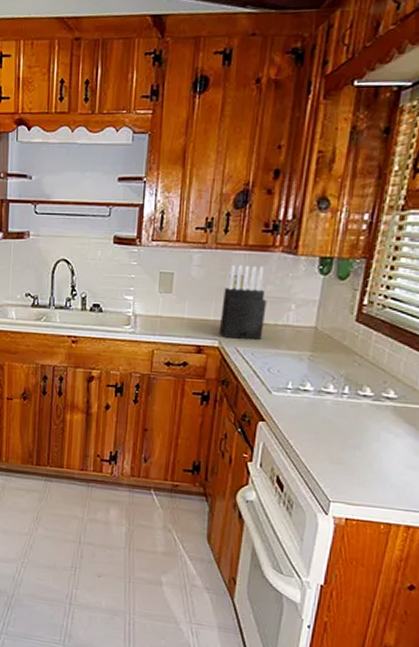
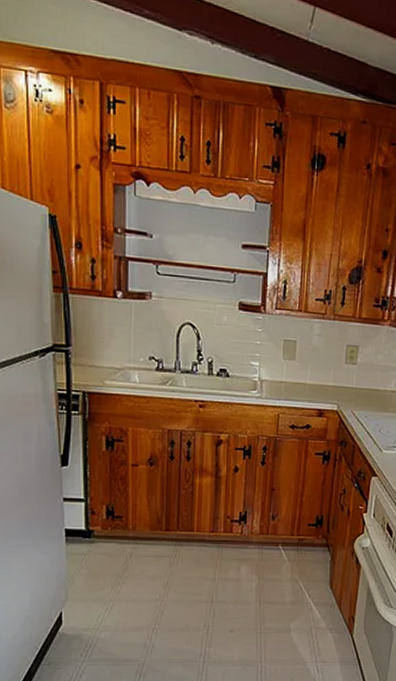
knife block: present [218,265,267,340] -> none [337,335,378,404]

